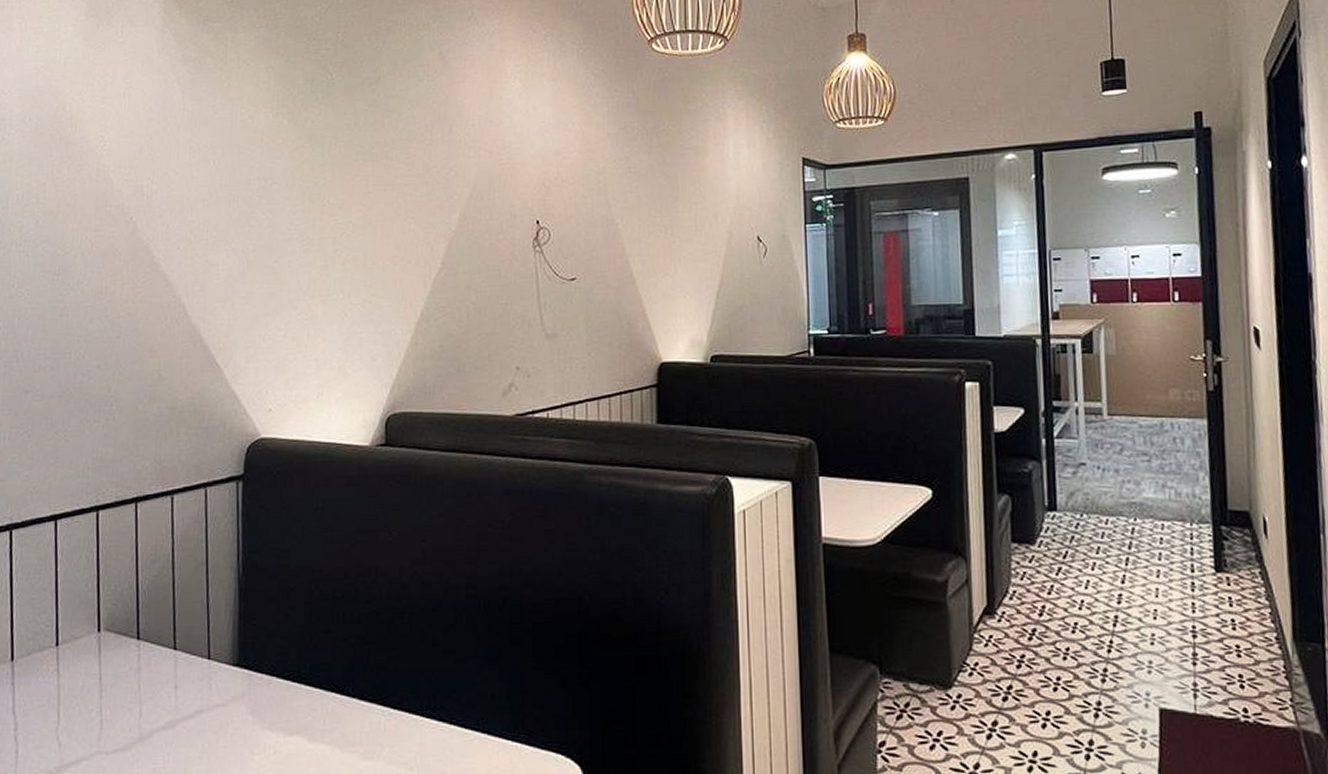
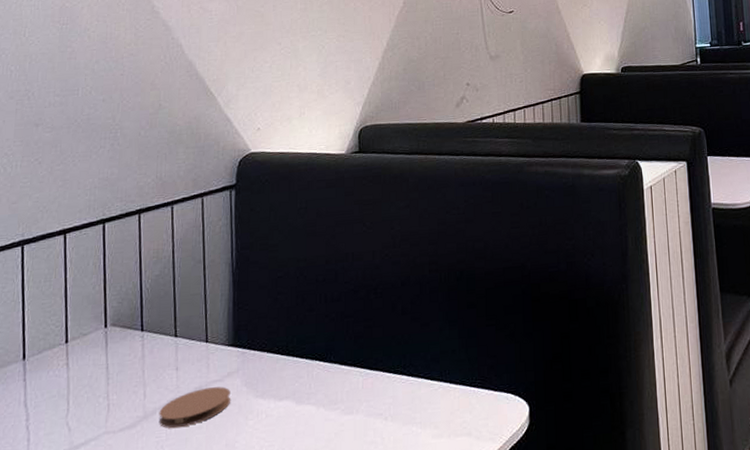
coaster: none [155,712,235,756] -> present [158,386,230,429]

